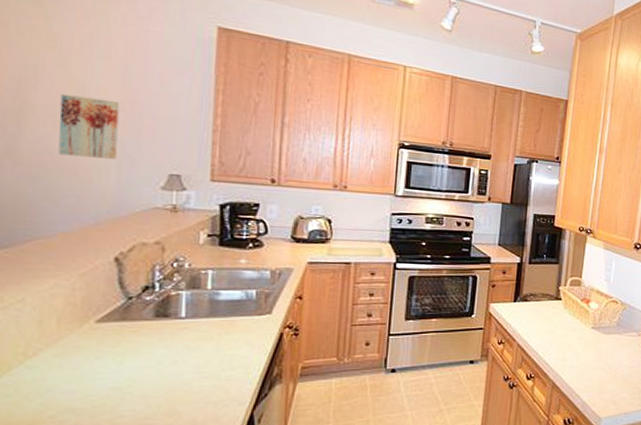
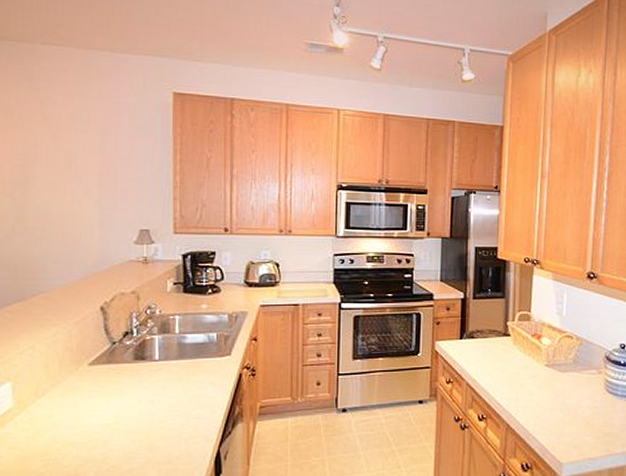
wall art: present [58,94,120,159] -> none [53,166,99,219]

